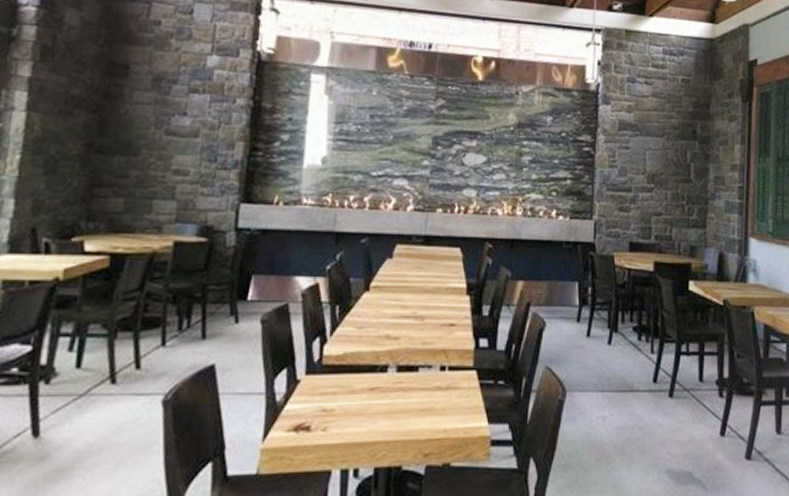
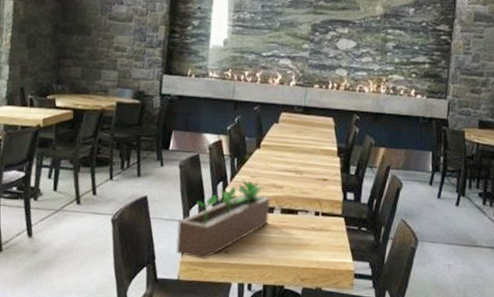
succulent planter: none [255,332,383,444] -> present [176,180,270,260]

